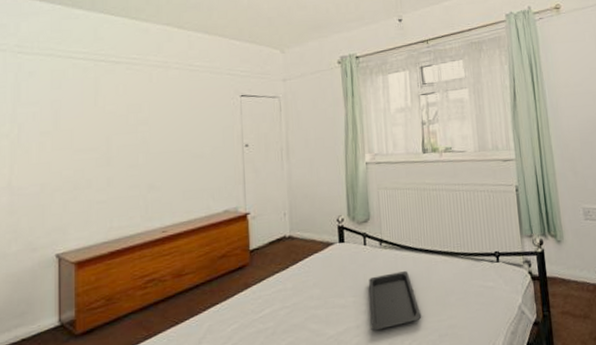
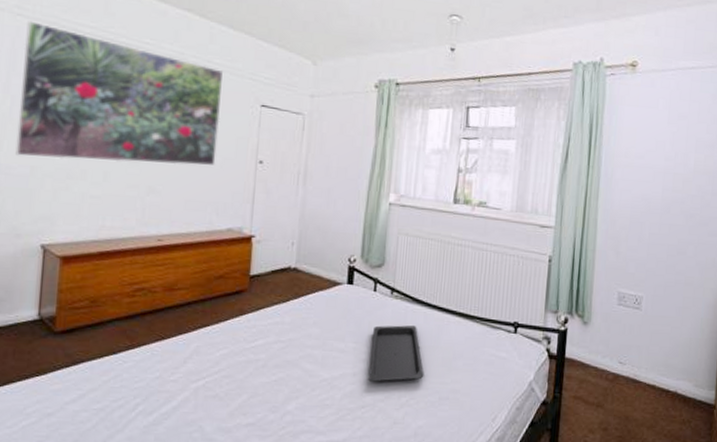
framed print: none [26,56,206,177] -> present [15,21,223,166]

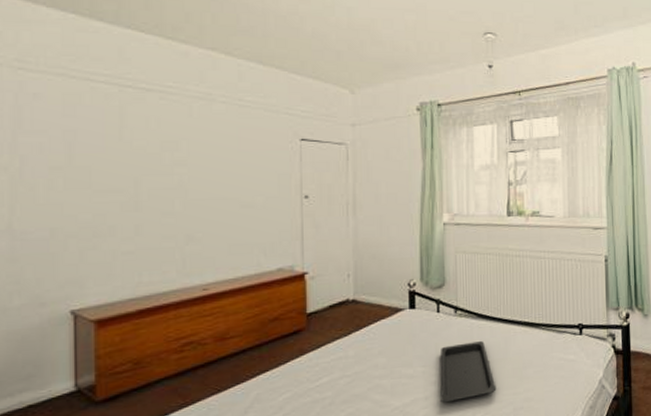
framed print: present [15,21,223,166] -> none [29,74,258,219]

